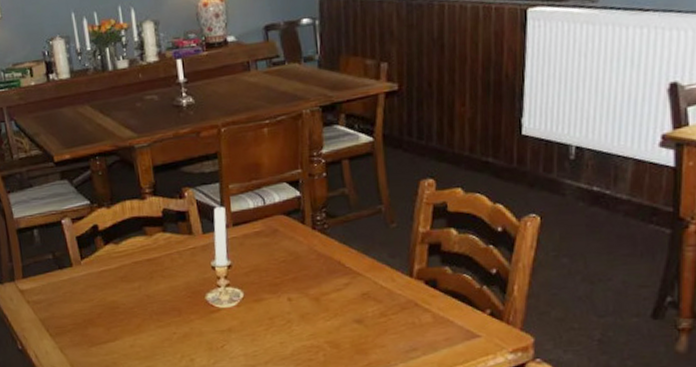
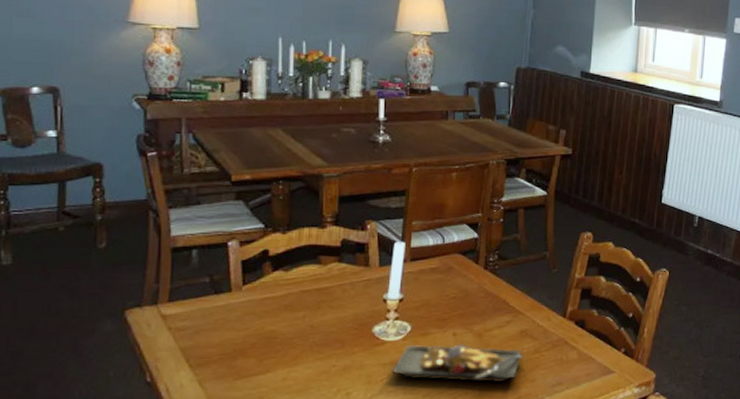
plate: none [231,309,369,349] -> present [392,344,524,383]

